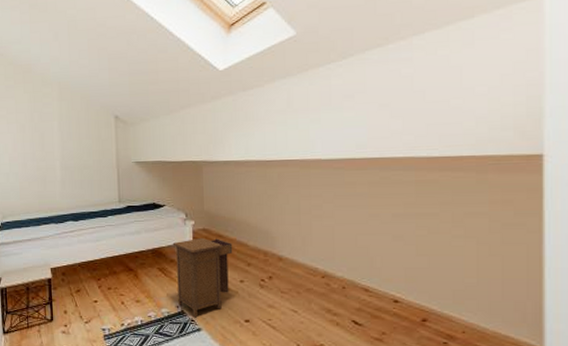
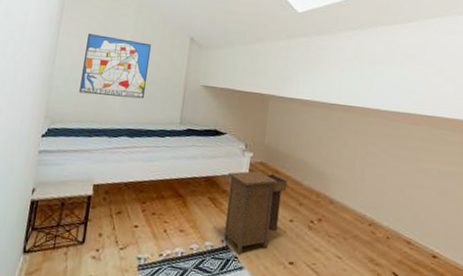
wall art: none [19,128,81,187] -> present [79,34,151,99]

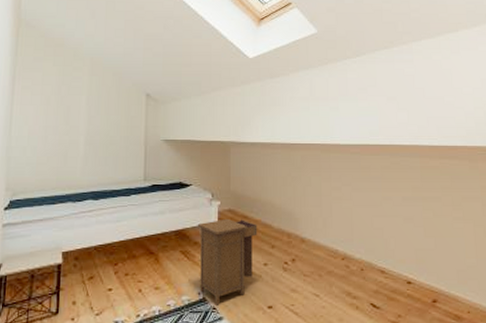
wall art: present [79,34,151,99] -> none [39,101,107,161]

